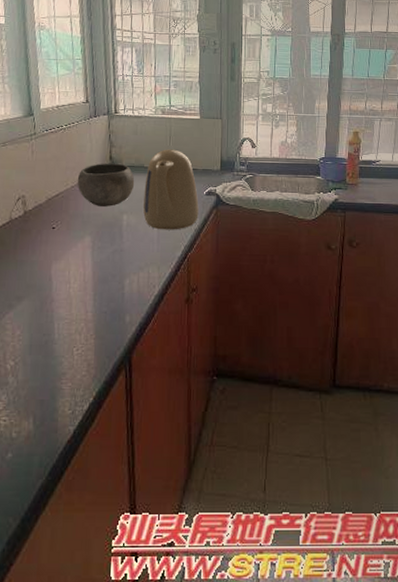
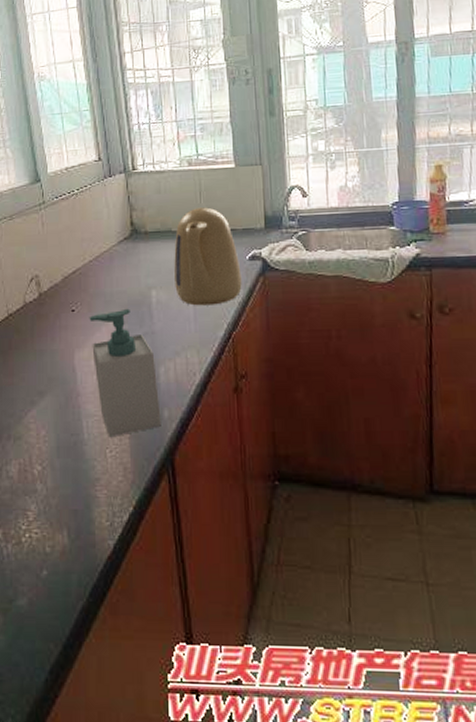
soap bottle: none [67,229,123,338] -> present [89,308,161,438]
bowl: present [77,163,135,207] -> none [95,229,162,282]

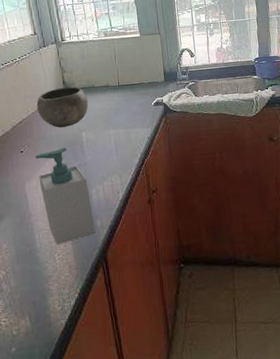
bowl: none [95,229,162,282] -> present [36,86,89,128]
kettle: present [174,207,242,306] -> none [97,67,150,142]

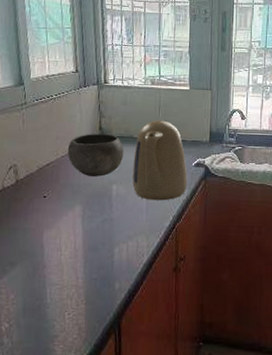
soap bottle: present [35,147,96,245] -> none [58,198,113,303]
kettle: none [97,67,150,142] -> present [132,120,188,201]

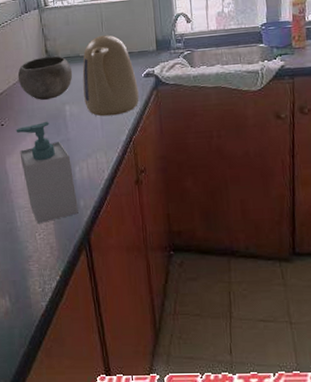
soap bottle: none [58,198,113,303] -> present [15,121,79,224]

